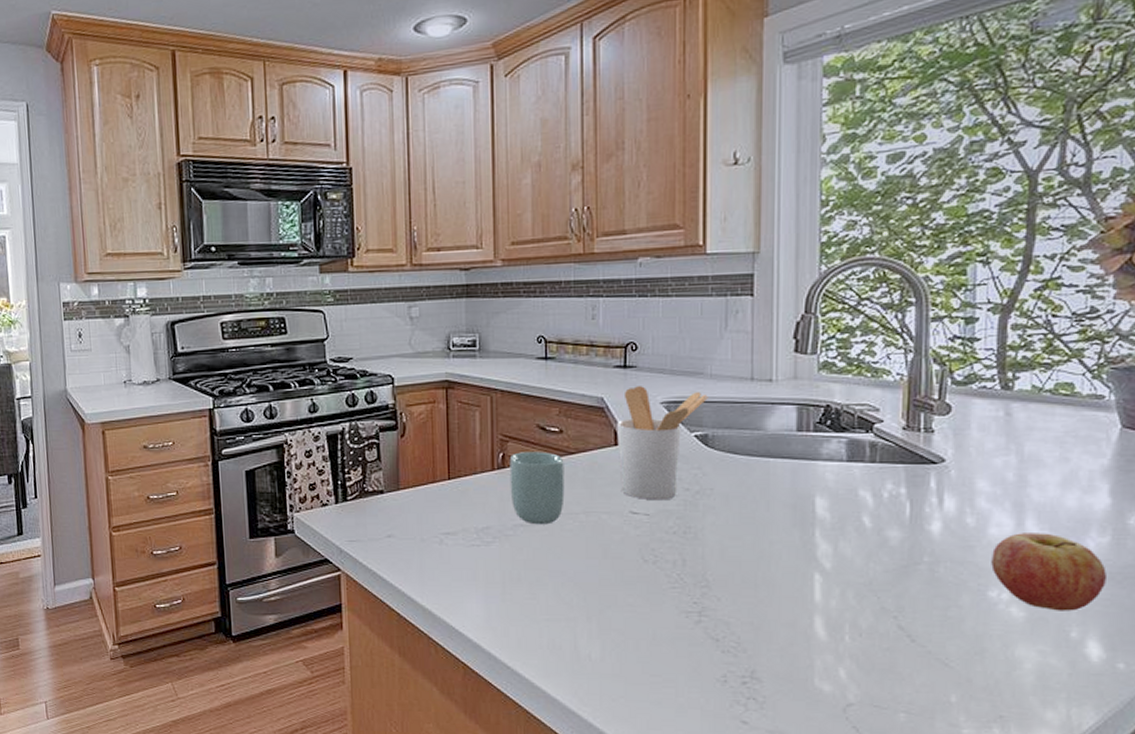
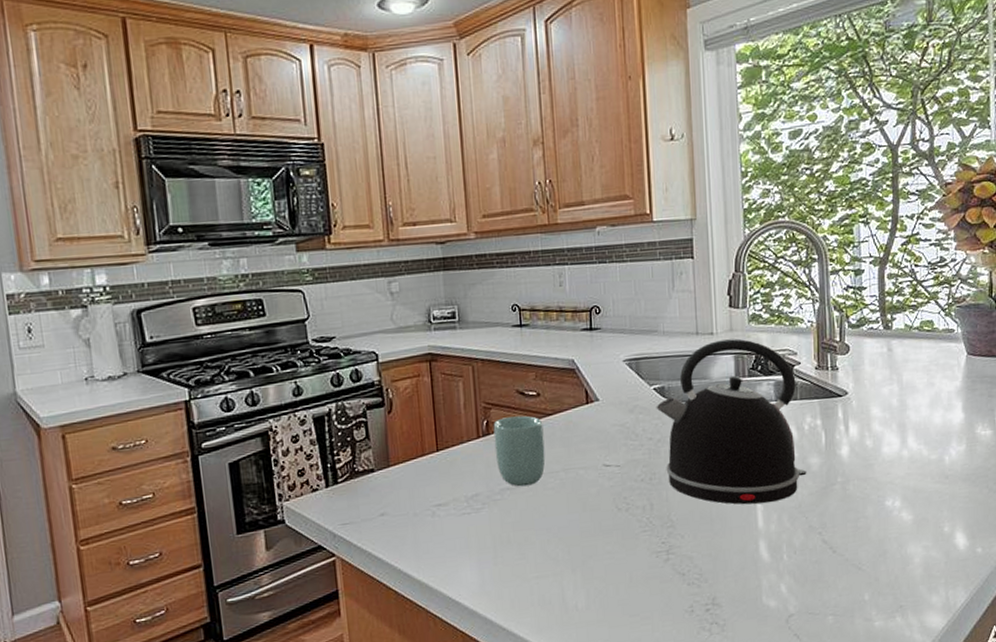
utensil holder: present [617,386,708,501] -> none [587,346,663,453]
kettle: none [696,388,883,575] -> present [656,338,807,505]
fruit: present [991,533,1107,611] -> none [886,447,965,511]

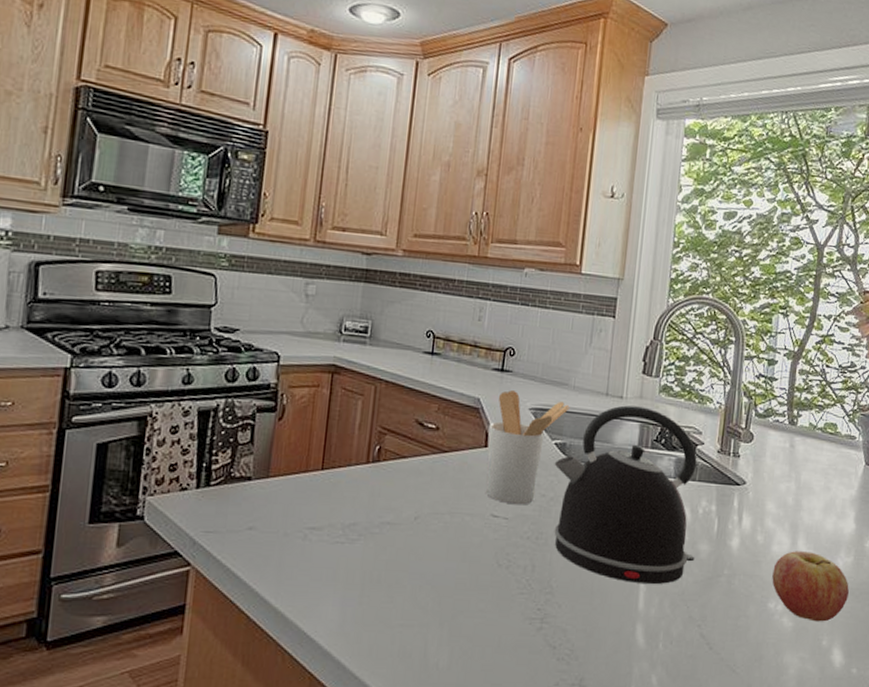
cup: present [493,415,546,487] -> none [381,446,437,524]
utensil holder: none [587,346,663,453] -> present [485,390,570,505]
fruit: none [886,447,965,511] -> present [772,551,849,622]

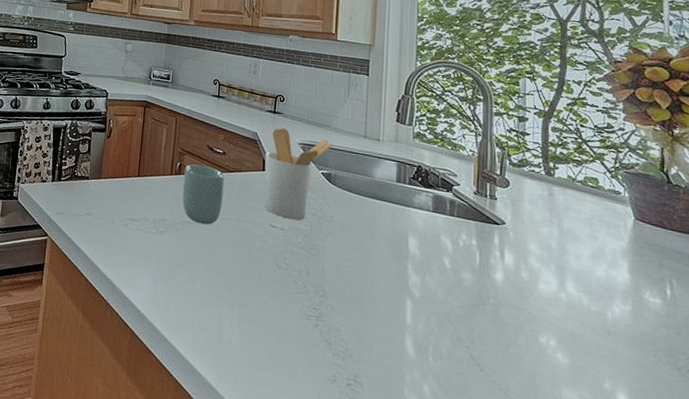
cup: none [381,446,437,524] -> present [182,164,225,225]
kettle: present [554,405,697,585] -> none [322,146,459,304]
fruit: present [772,551,849,622] -> none [541,291,629,365]

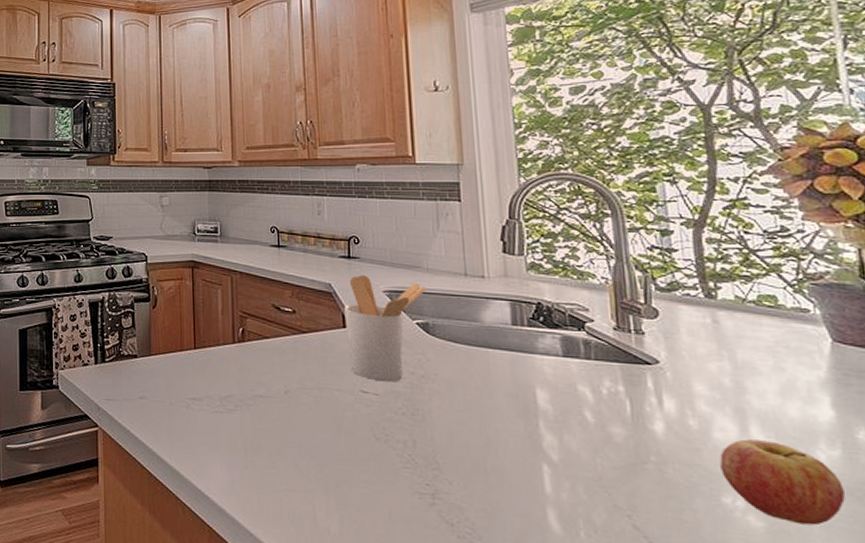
cup: present [182,164,225,225] -> none [248,328,299,397]
fruit: none [541,291,629,365] -> present [720,439,845,526]

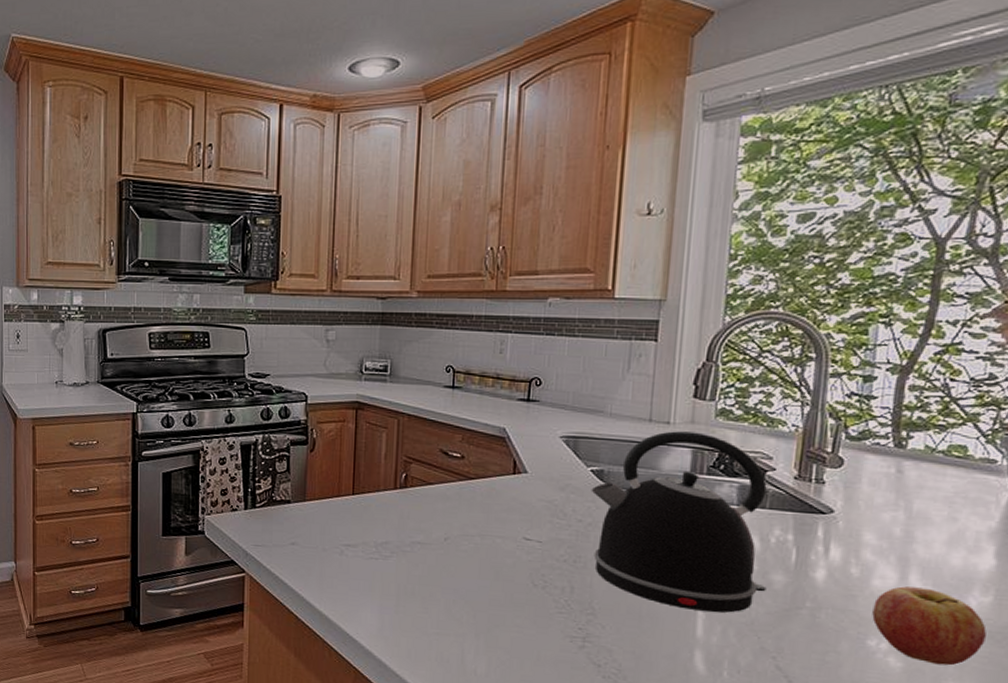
utensil holder: present [344,275,427,382] -> none [515,419,607,530]
kettle: none [419,284,608,468] -> present [591,431,767,613]

